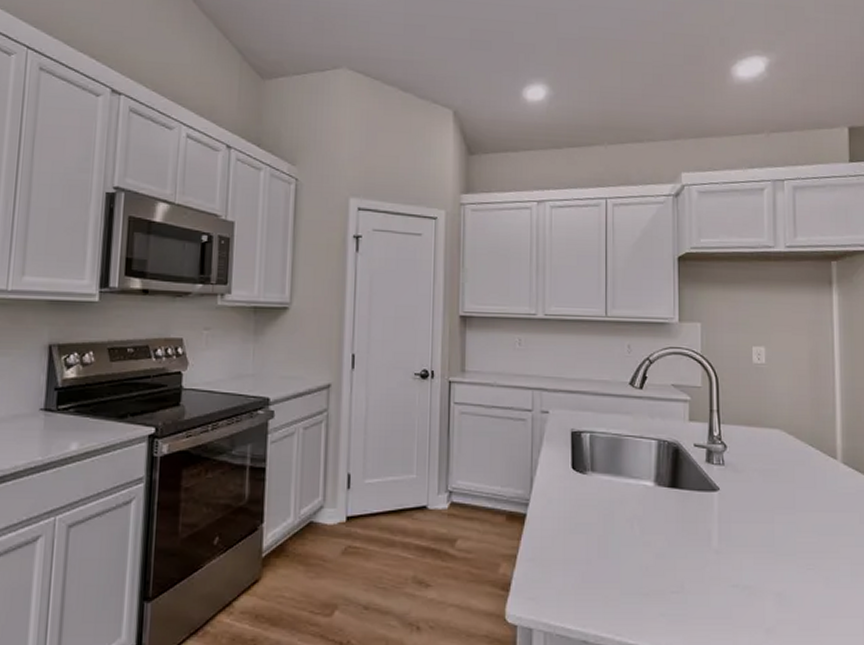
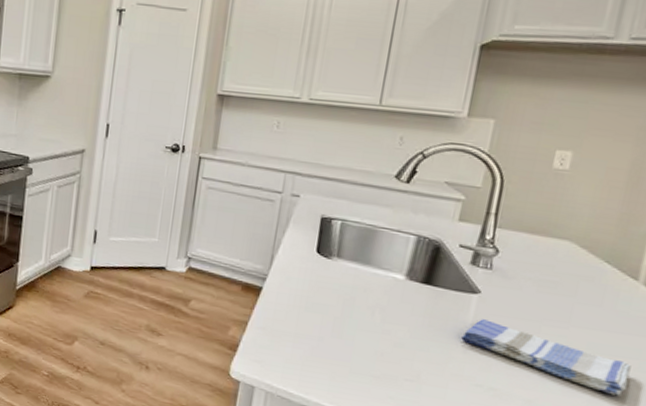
dish towel: none [712,516,852,574] -> present [461,319,631,396]

